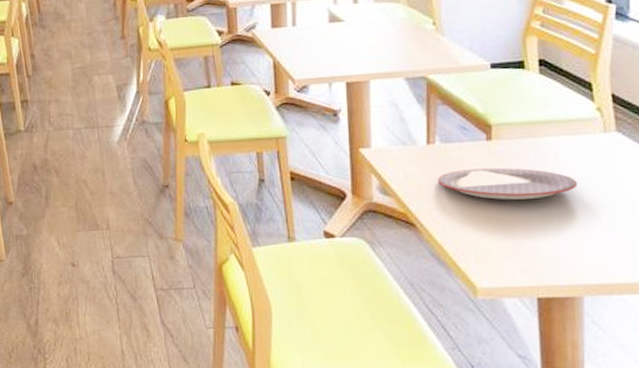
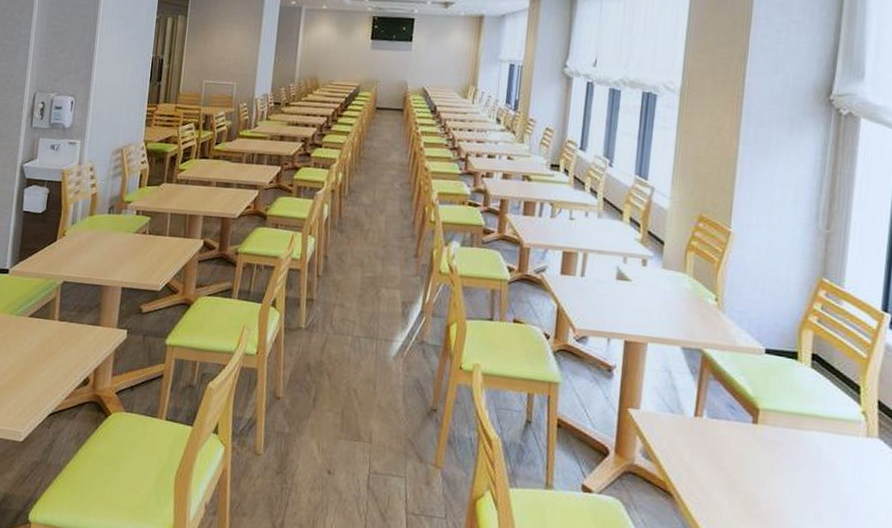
plate: present [437,167,577,200] -> none [699,447,835,492]

